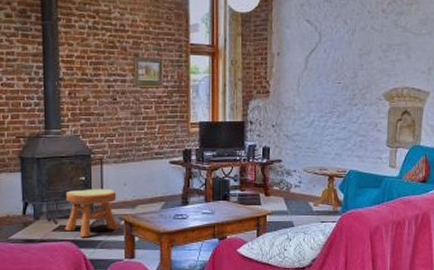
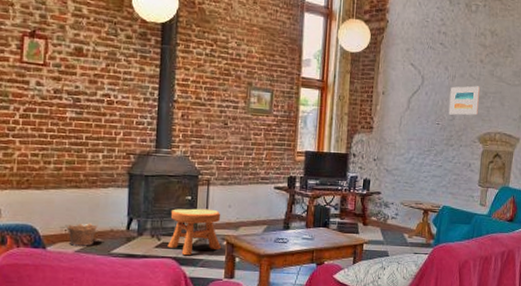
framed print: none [350,38,383,72] -> present [448,86,480,115]

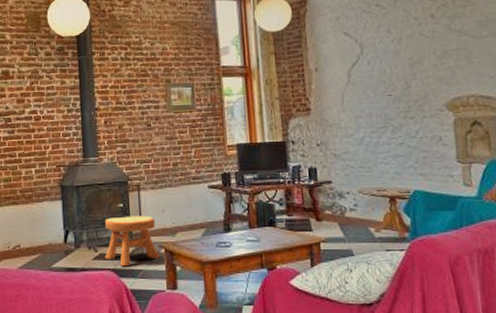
clay pot: present [66,223,97,246] -> none [9,238,36,262]
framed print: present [448,86,480,115] -> none [398,45,439,83]

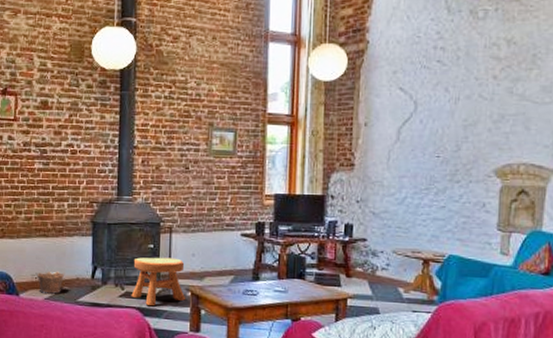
clay pot: none [9,238,36,262] -> present [37,271,64,294]

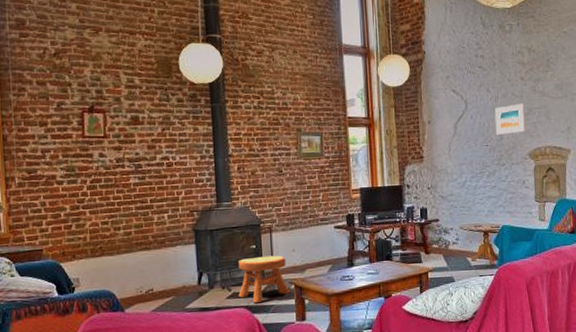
clay pot: present [37,271,64,294] -> none [141,282,170,306]
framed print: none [451,108,494,145] -> present [494,103,525,135]

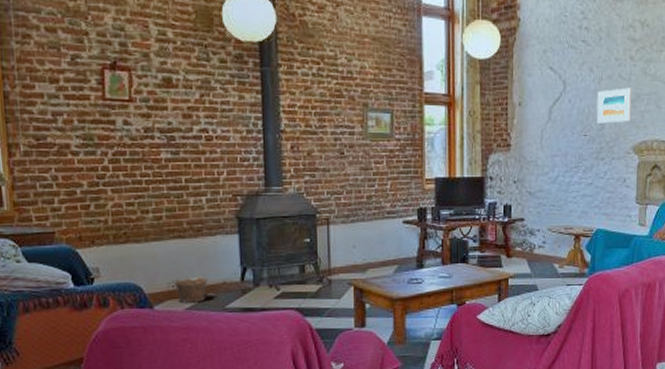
clay pot: none [141,282,170,306] -> present [173,276,208,303]
stool: present [238,255,291,303] -> none [288,251,349,304]

